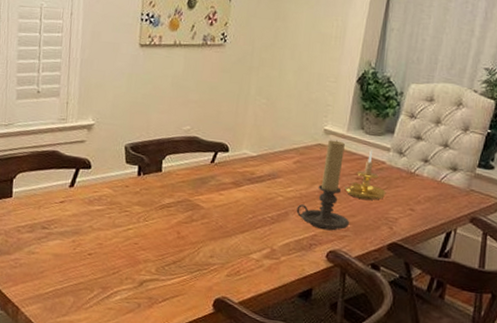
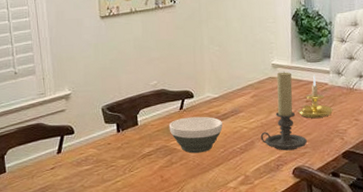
bowl: none [195,172,256,215] -> present [169,116,223,154]

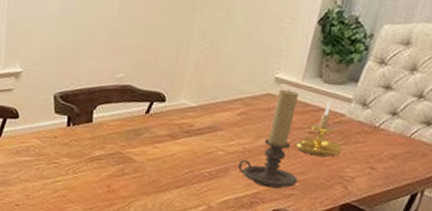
bowl: present [169,116,223,154] -> none [128,124,195,169]

